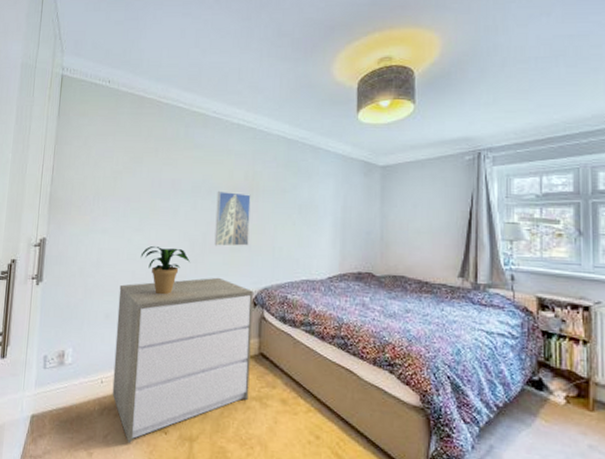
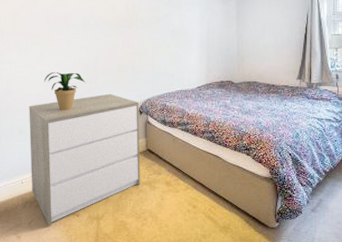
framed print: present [214,190,251,247] -> none [103,22,133,68]

